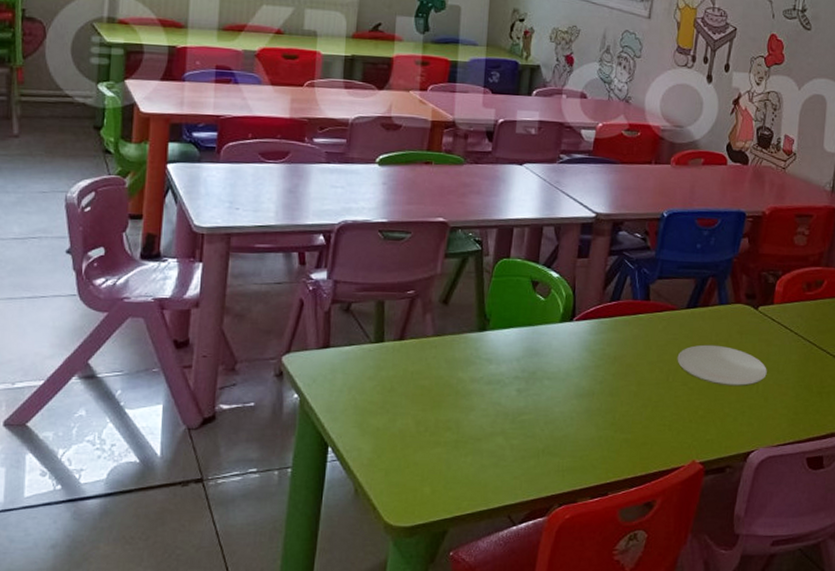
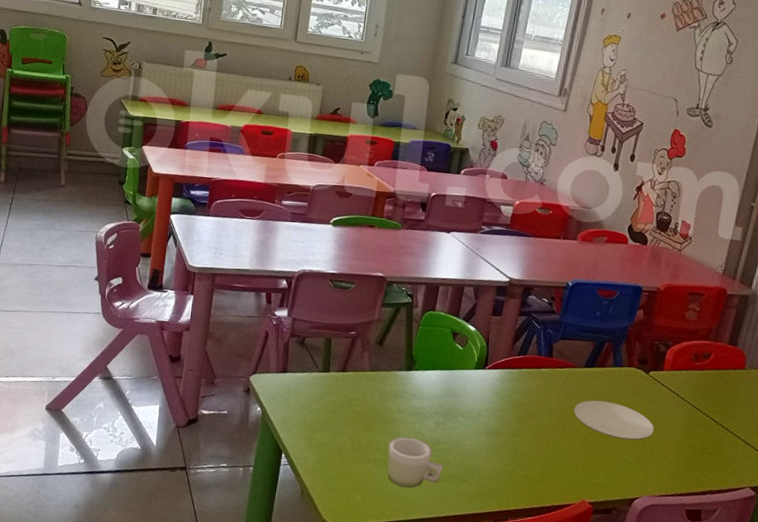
cup: none [461,410,529,471] -> present [387,436,444,488]

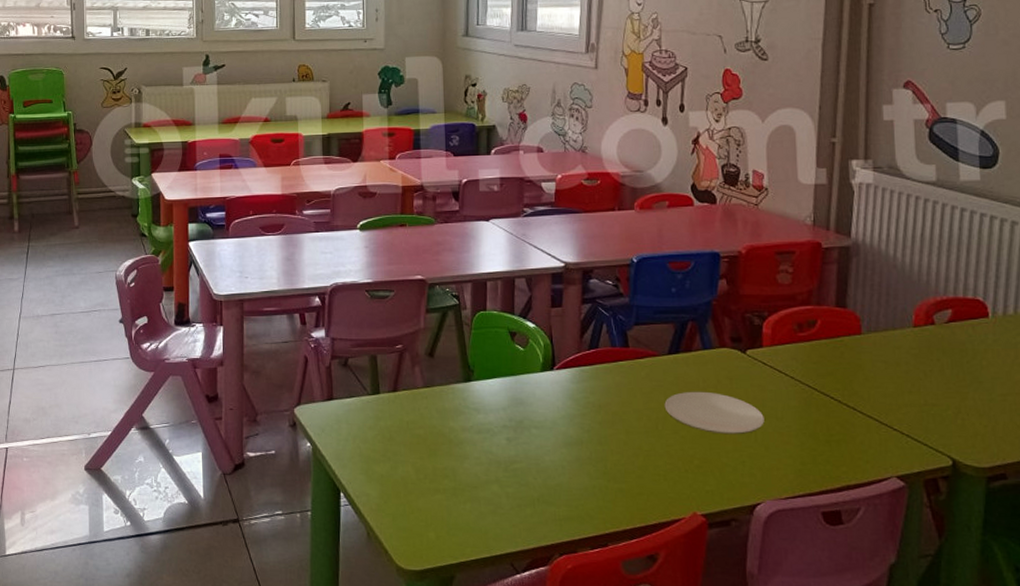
cup: present [387,436,444,488] -> none [457,458,524,518]

